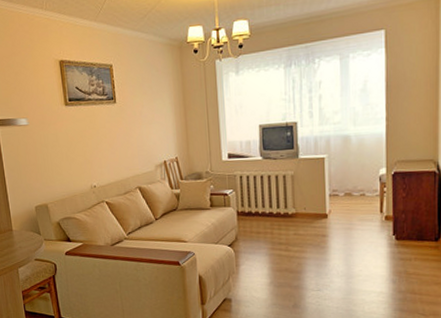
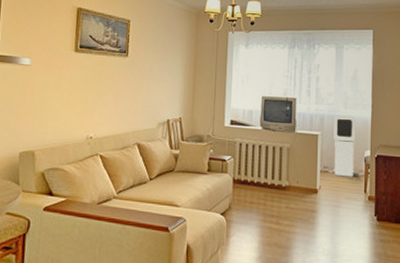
air purifier: none [342,132,369,199] -> present [333,115,356,177]

